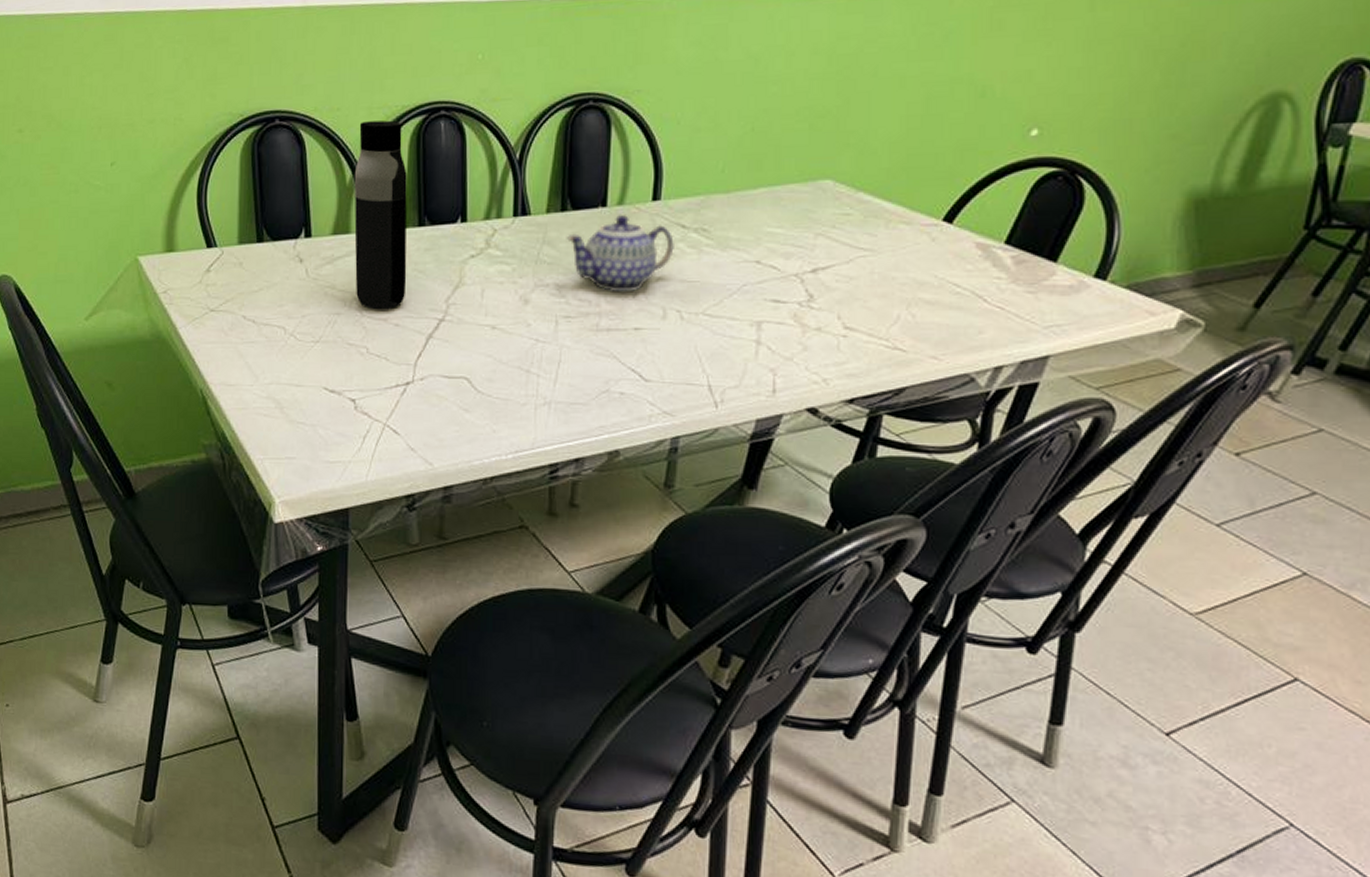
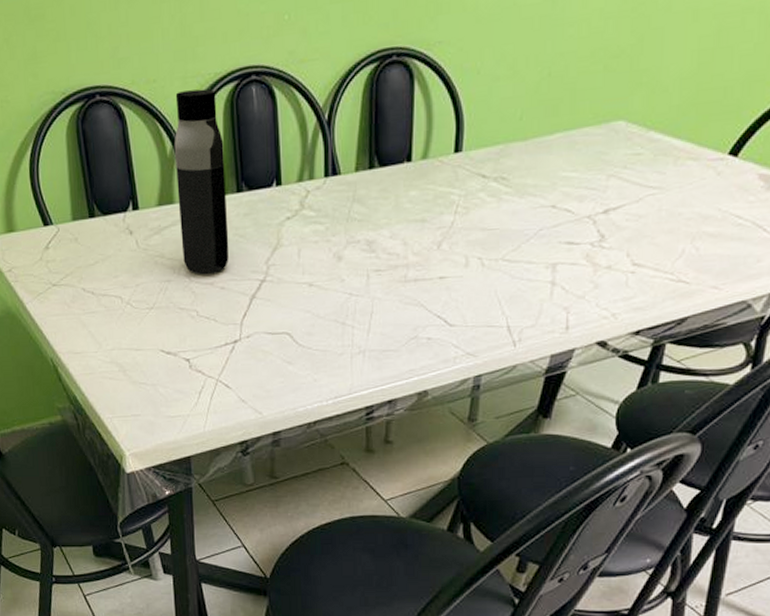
teapot: present [566,214,674,293] -> none [374,168,475,244]

